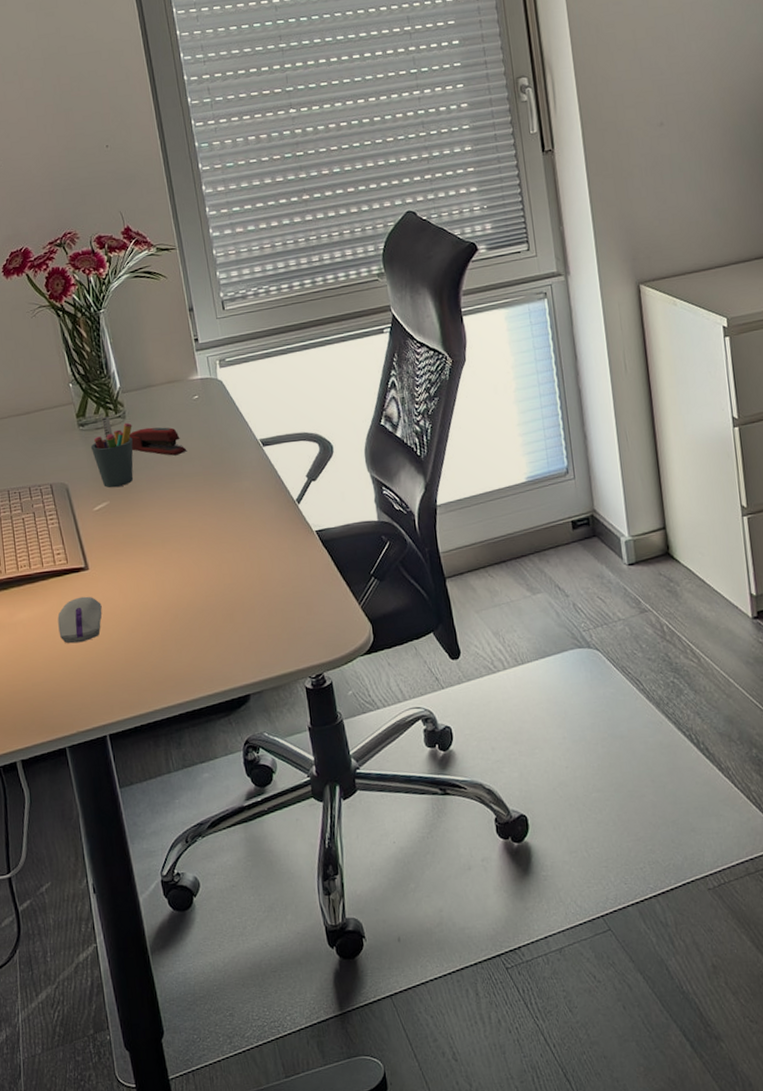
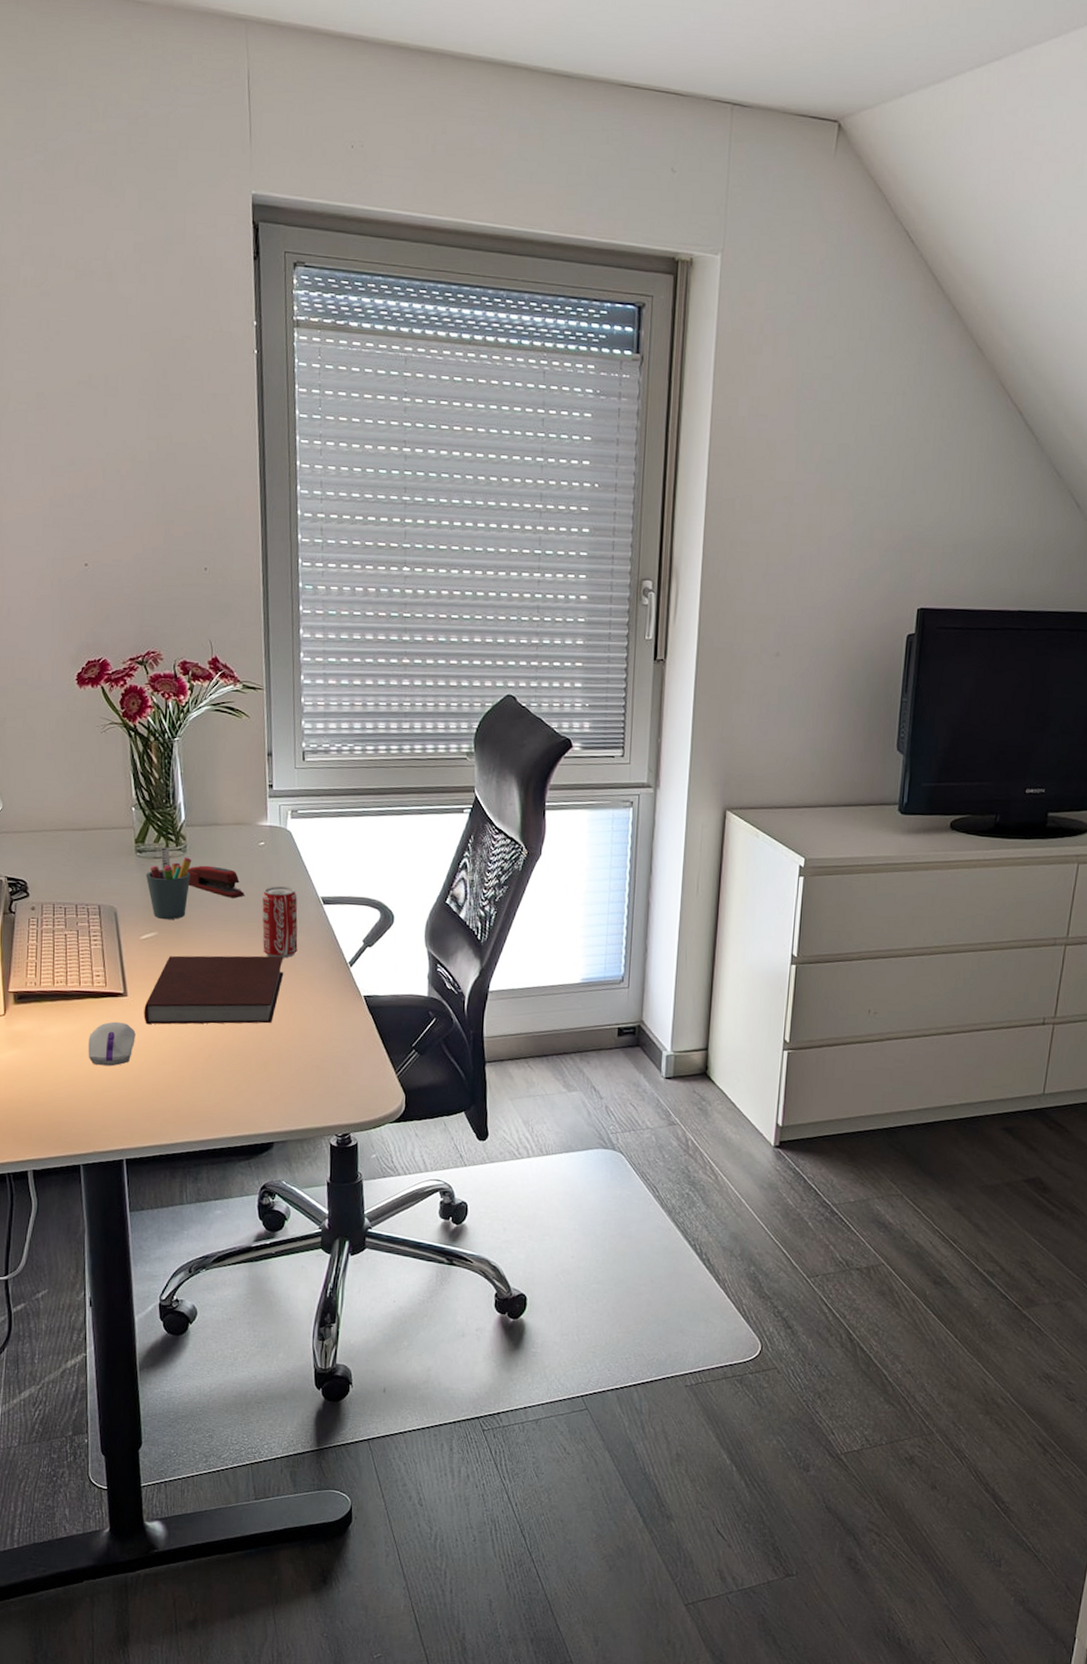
notebook: none [106,504,235,594] -> present [144,955,284,1024]
beverage can: none [204,435,245,508] -> present [262,886,298,959]

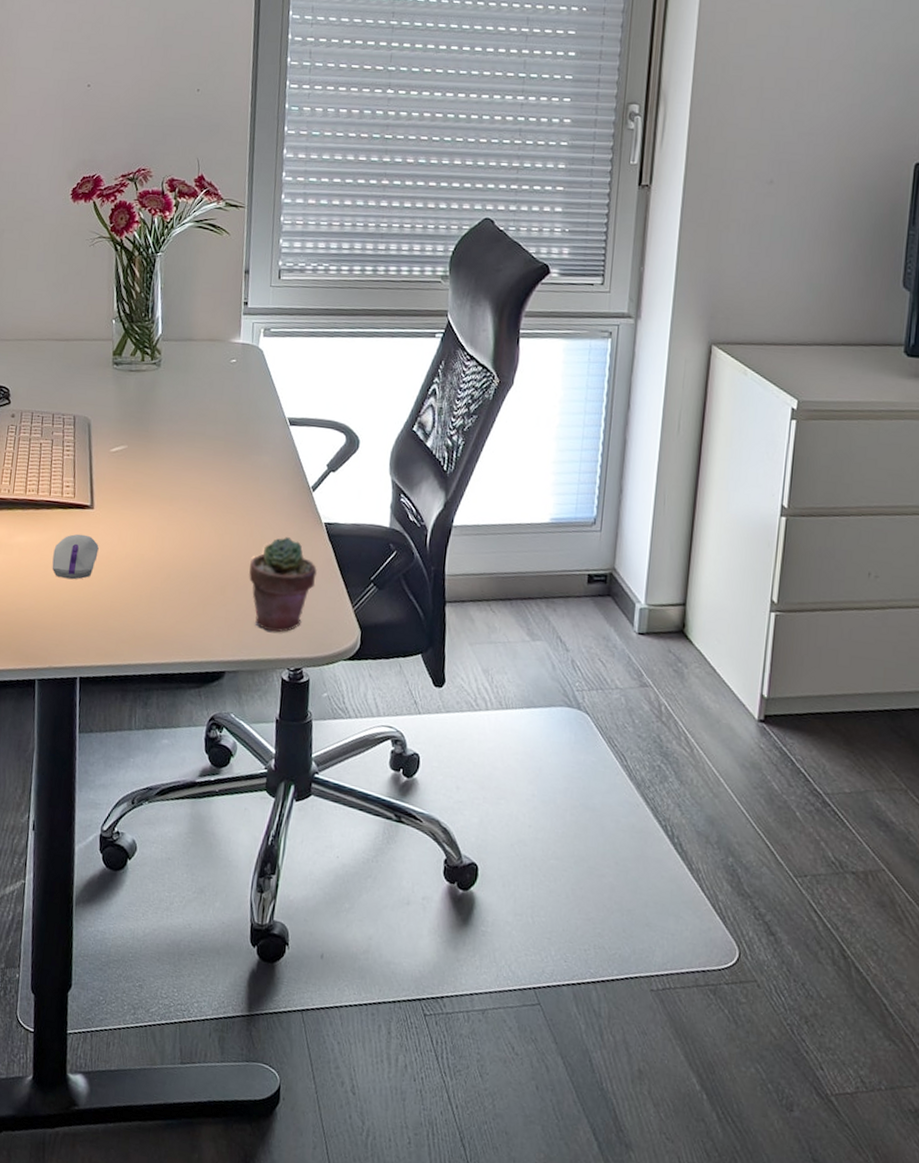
notebook: present [144,955,284,1024] -> none [108,470,247,546]
pen holder: present [145,846,192,920] -> none [120,360,165,434]
stapler: present [188,865,244,898] -> none [160,380,213,415]
beverage can: present [262,886,298,959] -> none [227,404,265,479]
potted succulent: none [292,1012,359,1102] -> present [249,537,317,633]

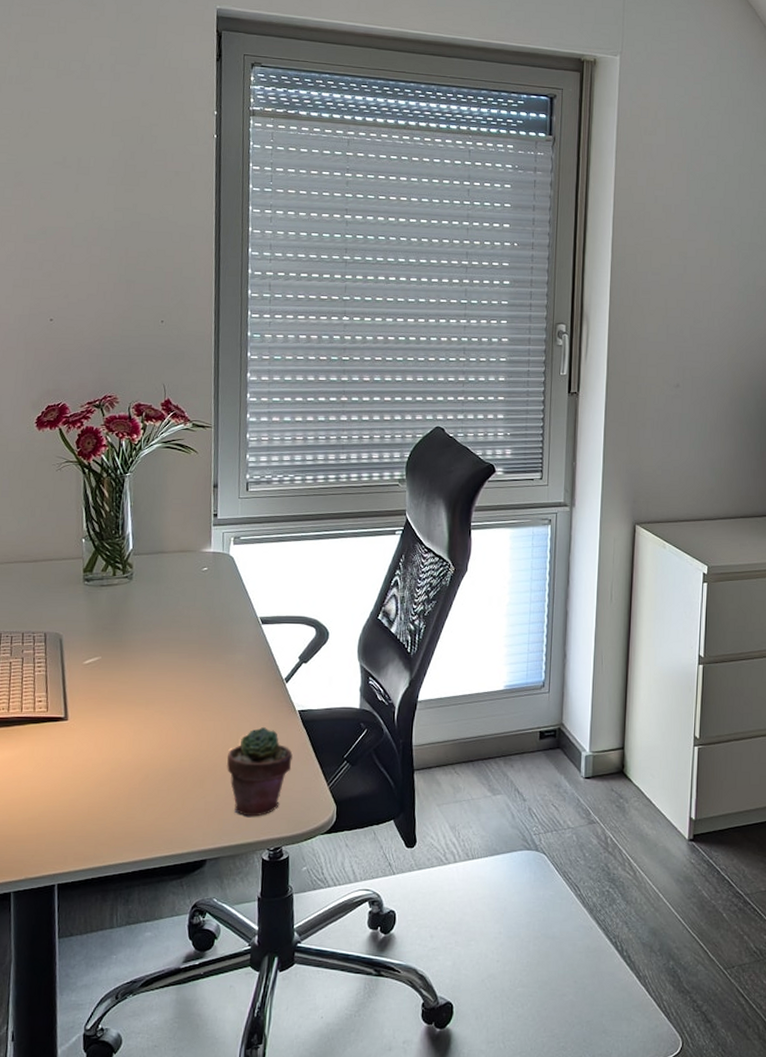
computer mouse: present [52,534,99,580] -> none [25,746,74,791]

